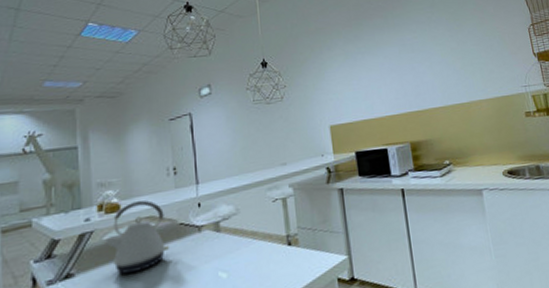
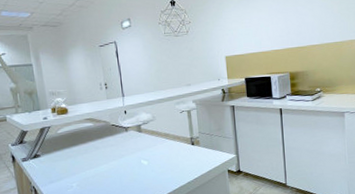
kettle: present [103,200,169,275] -> none [58,106,105,158]

